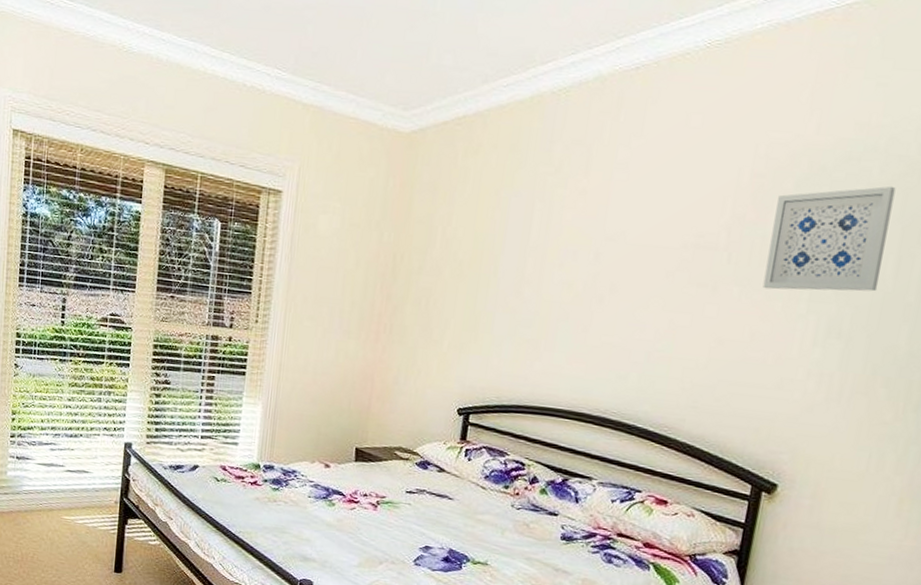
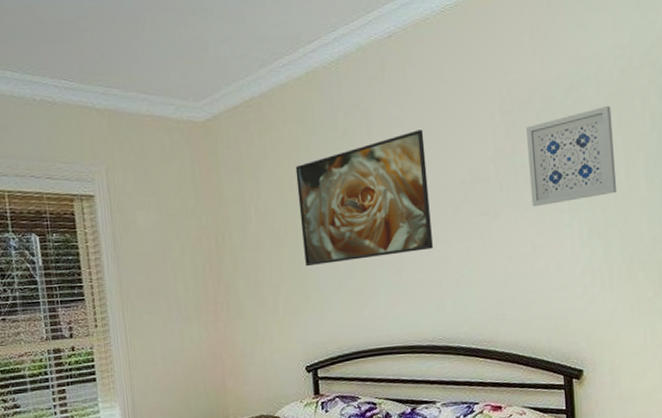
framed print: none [482,178,651,313] -> present [295,129,433,267]

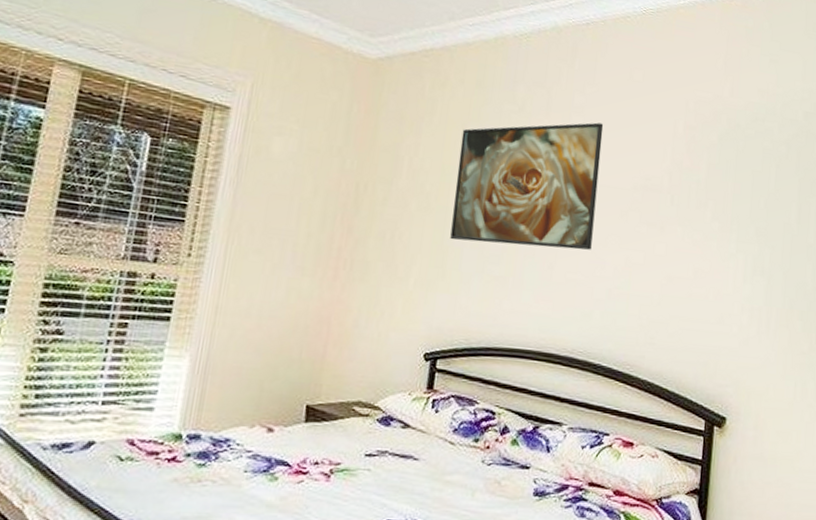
wall art: present [526,105,617,207] -> none [700,144,791,234]

